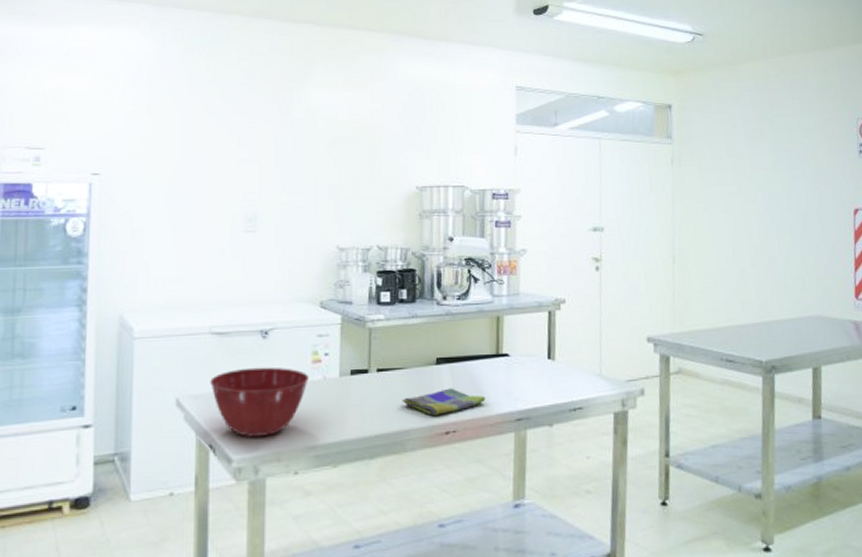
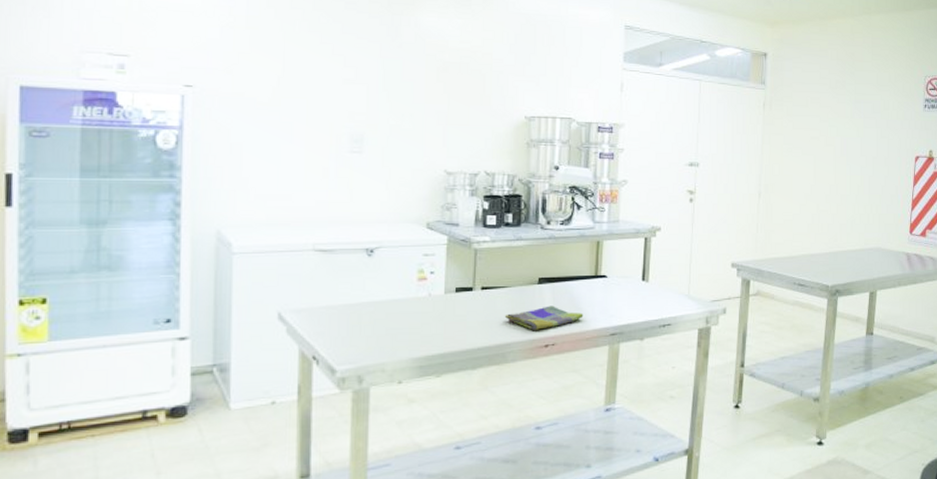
mixing bowl: present [210,367,309,438] -> none [314,283,414,350]

